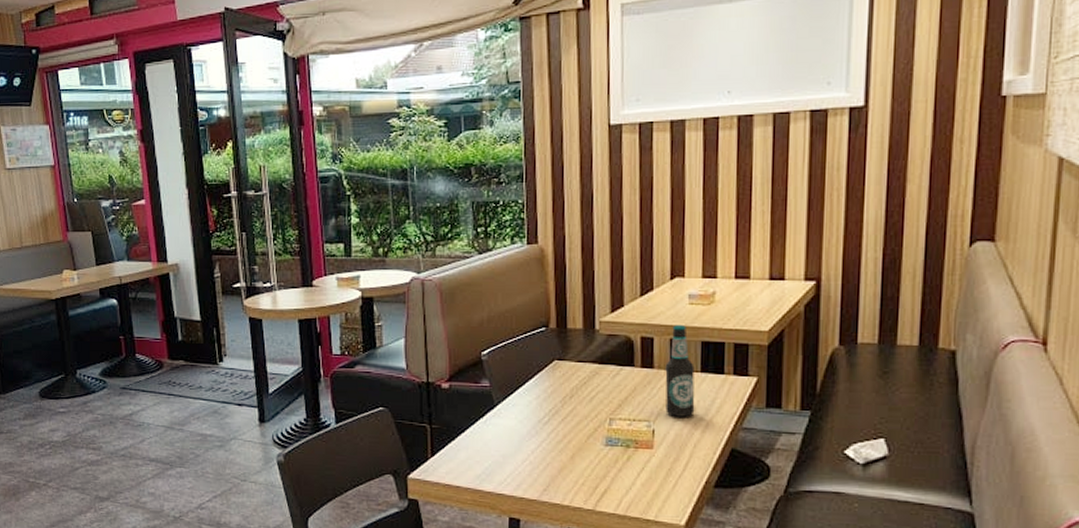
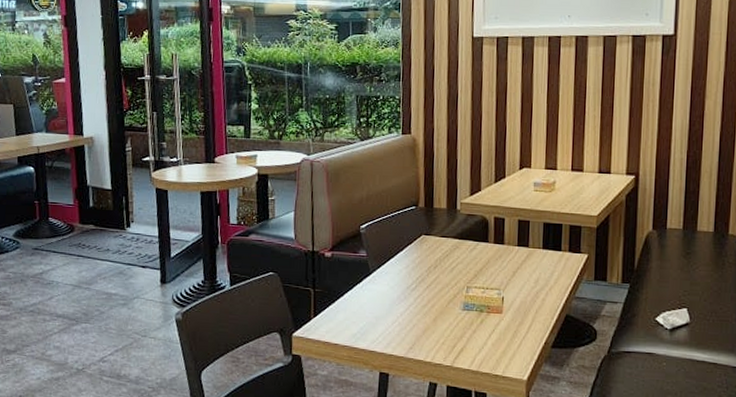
bottle: present [665,325,695,417] -> none [513,208,538,287]

